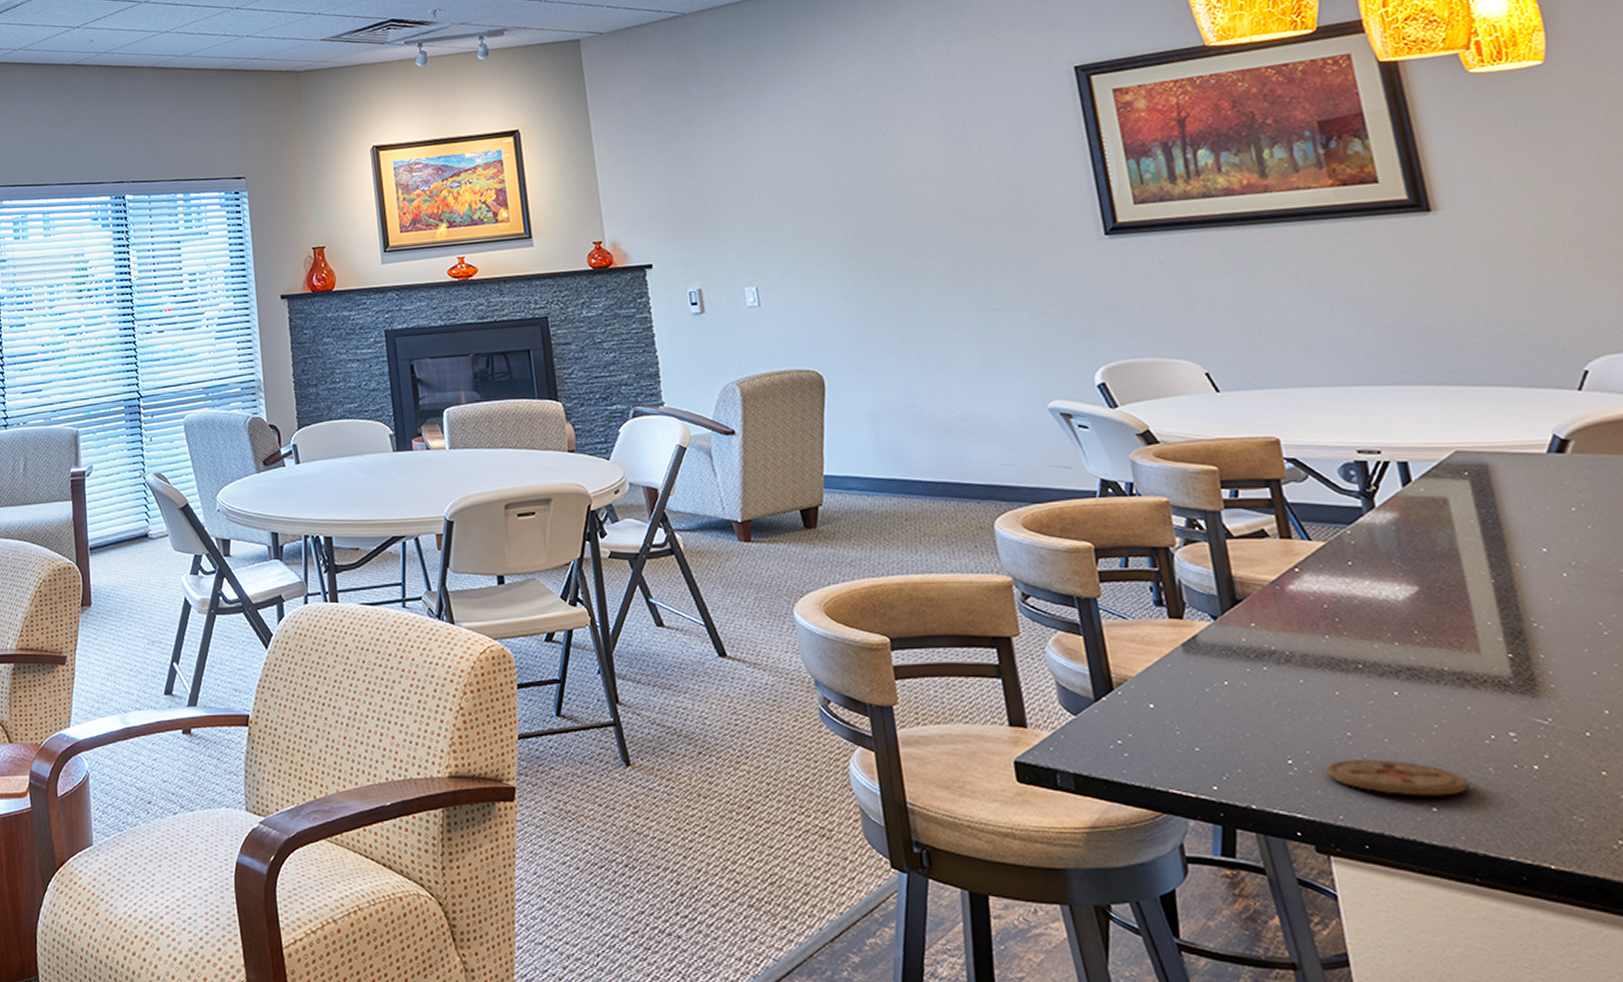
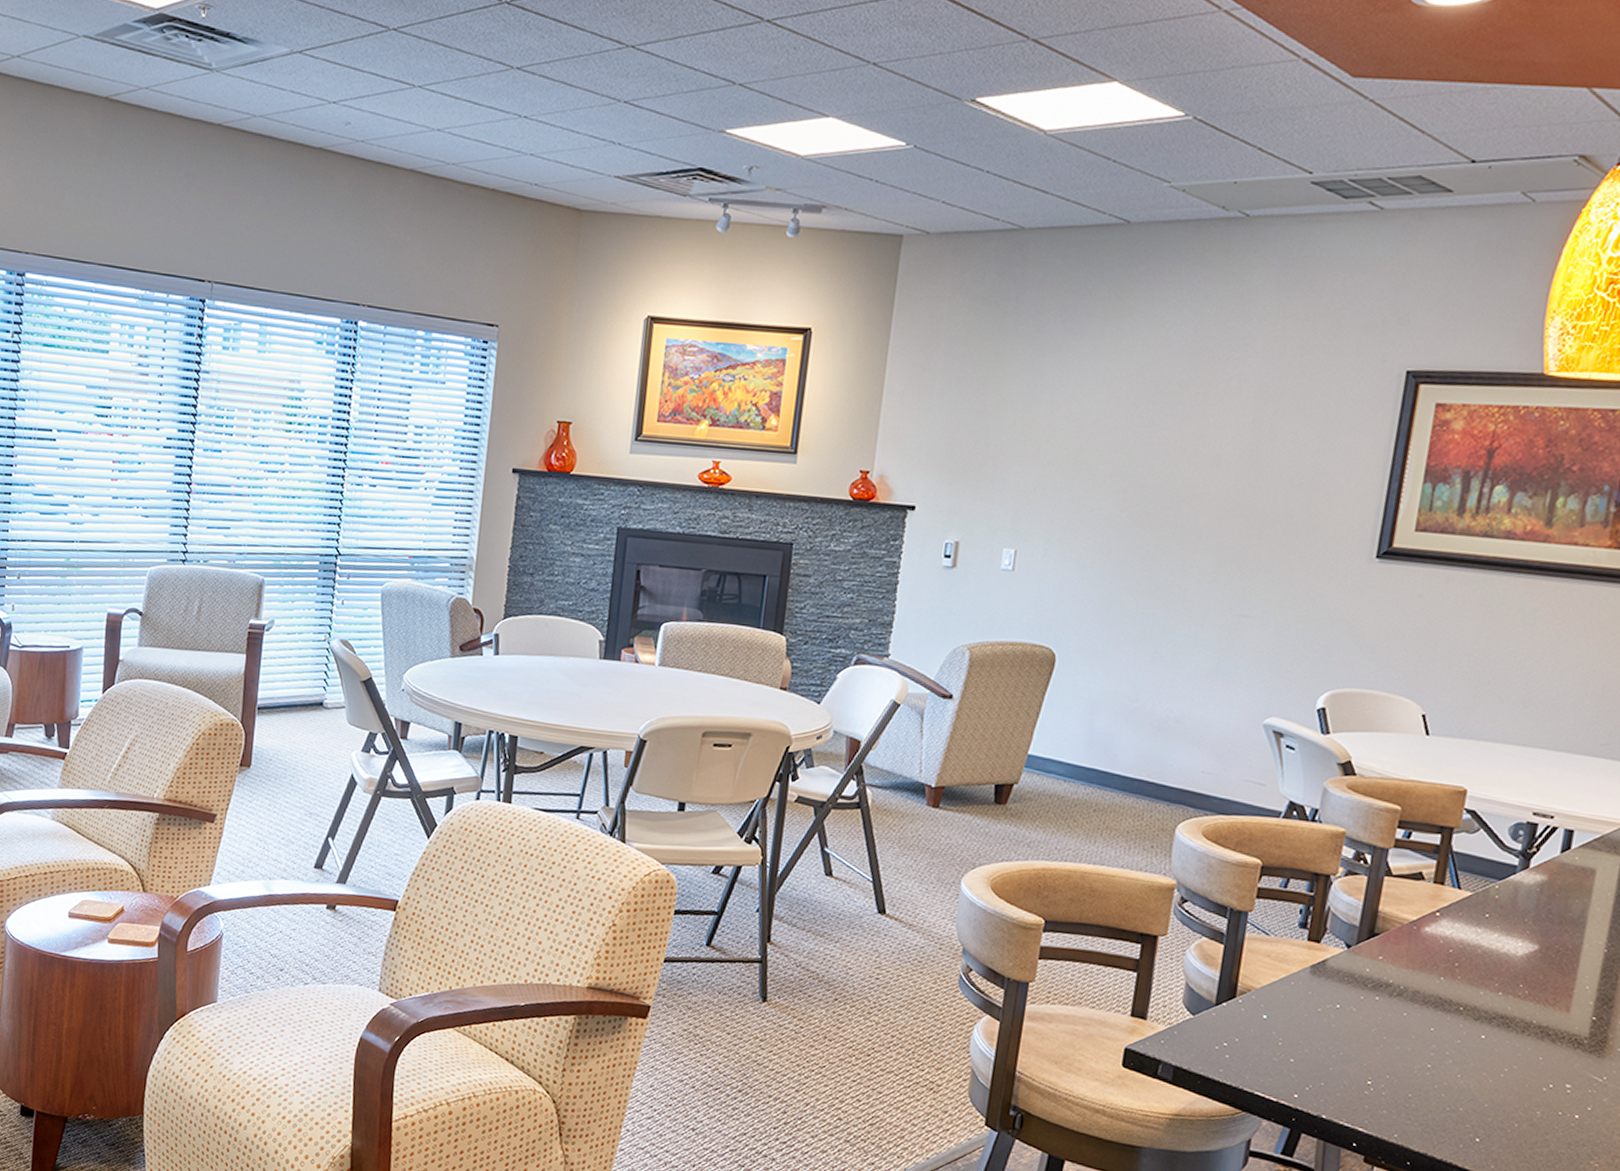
coaster: present [1326,758,1469,796] -> none [1397,1087,1515,1130]

